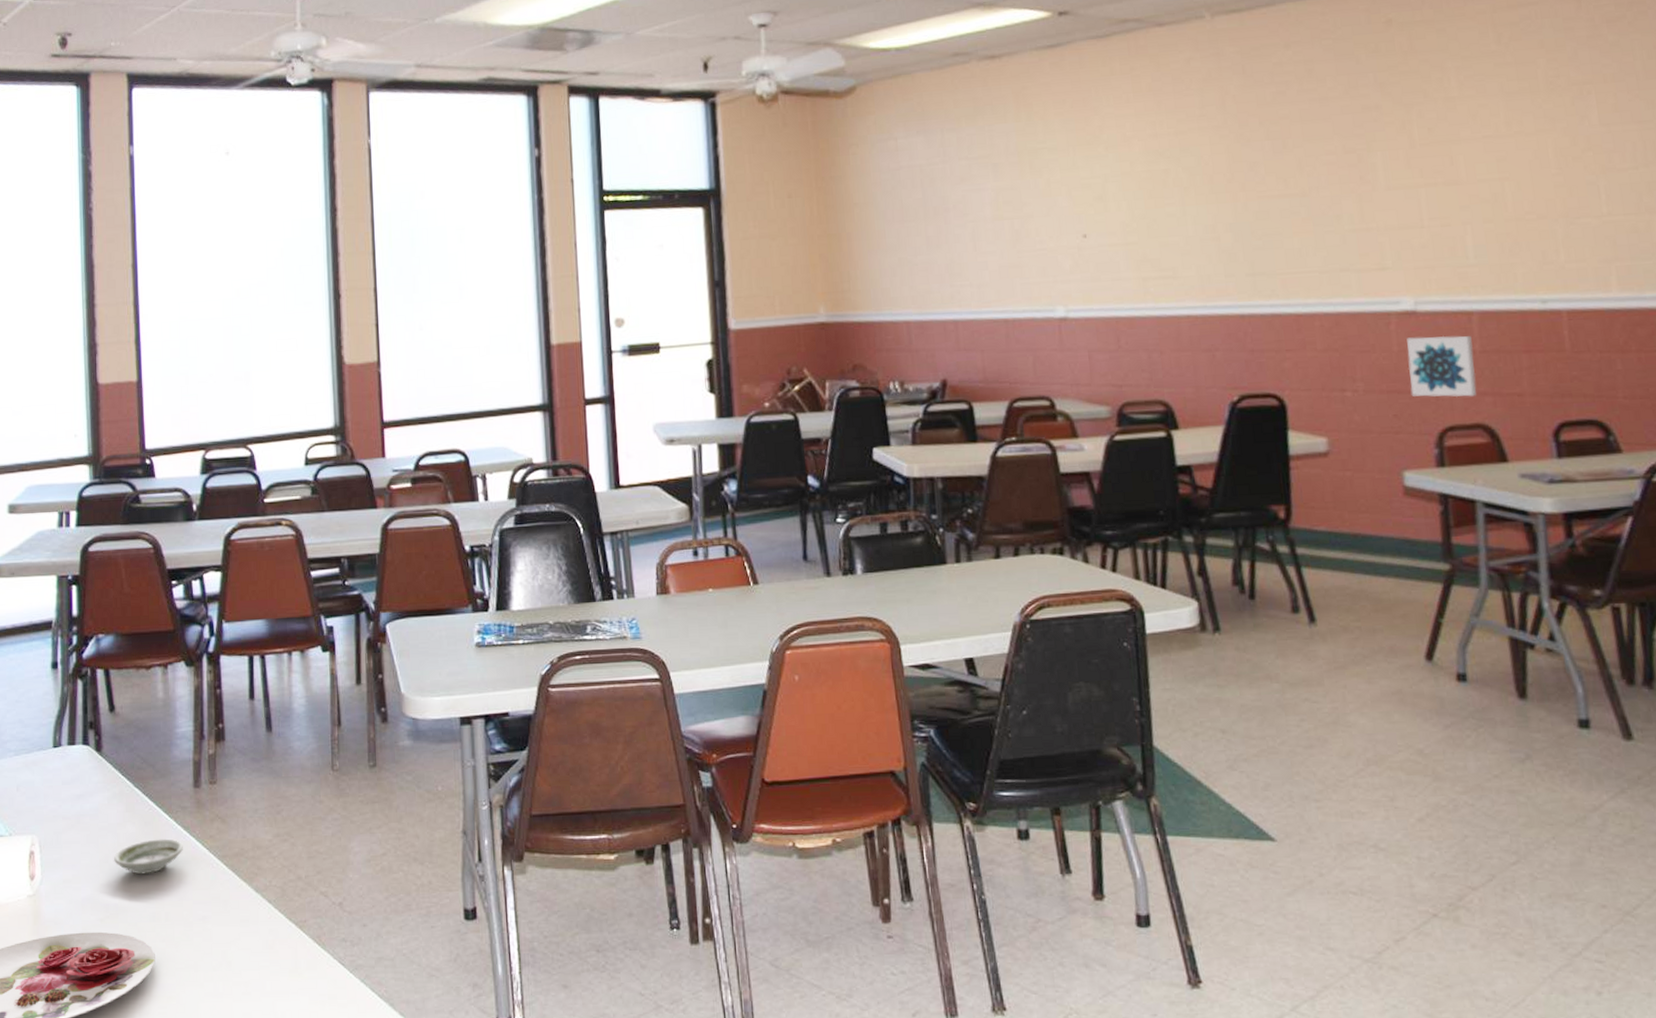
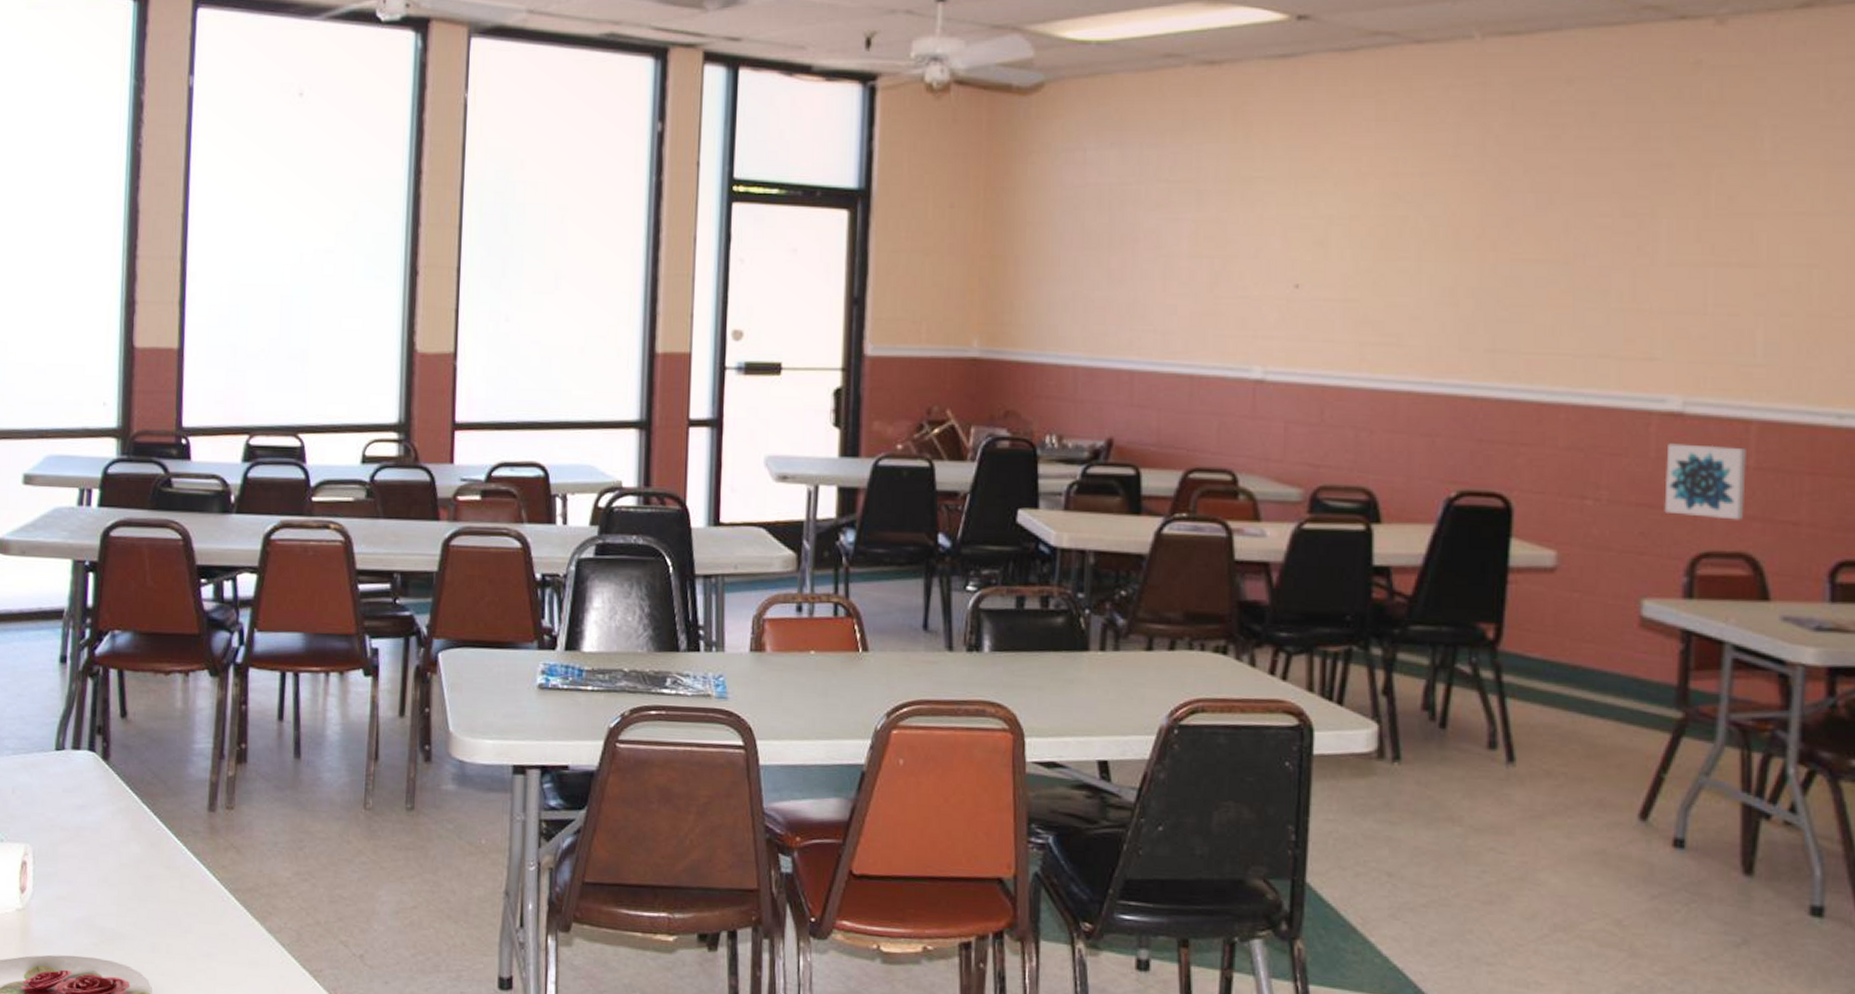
saucer: present [114,838,183,875] -> none [114,862,192,901]

